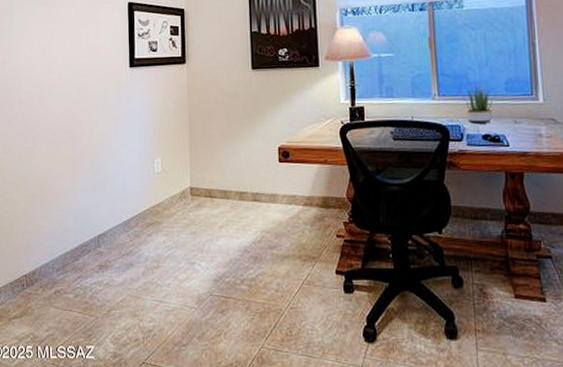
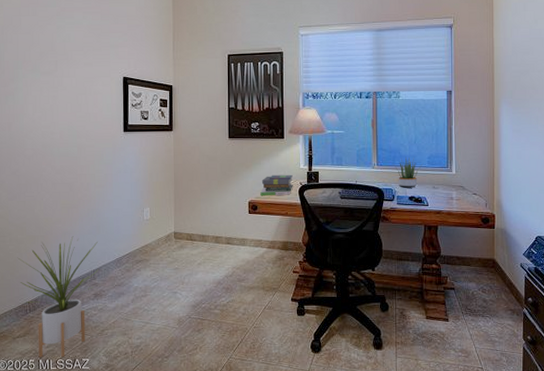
house plant: none [13,194,103,343] -> present [17,236,98,357]
books: none [292,111,334,140] -> present [260,174,294,196]

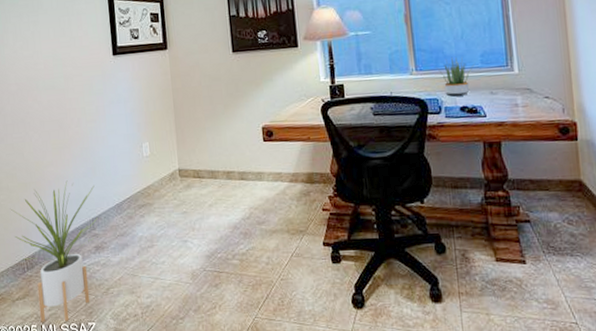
books: present [260,174,294,196] -> none [275,90,315,120]

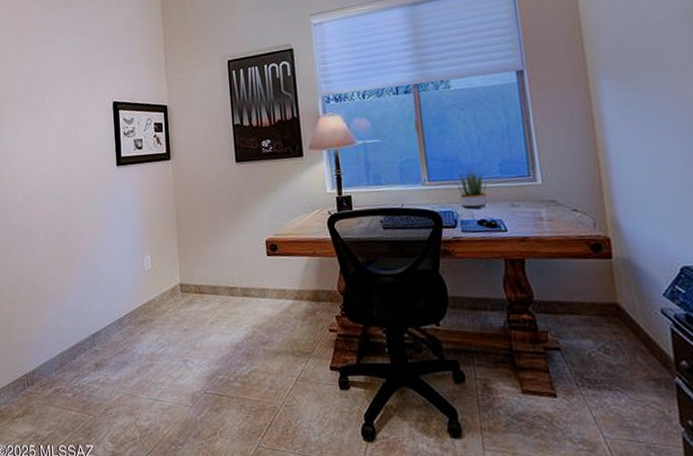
house plant: present [10,180,98,322] -> none [13,294,98,442]

